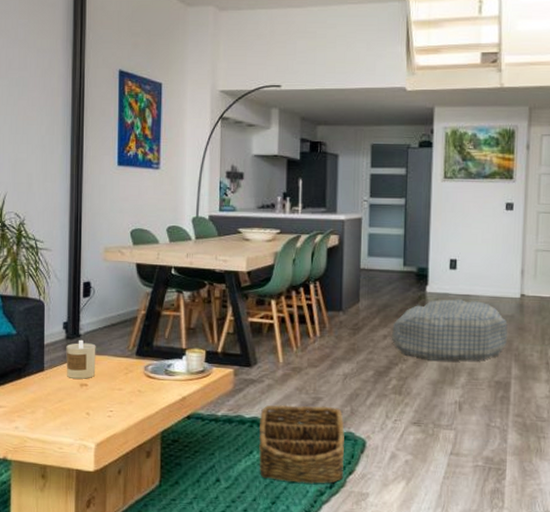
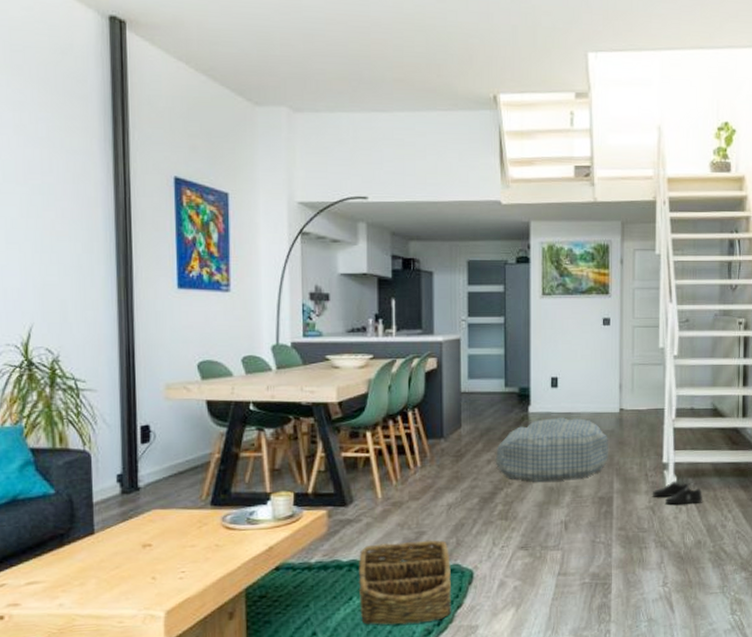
candle: present [66,339,96,379] -> none [122,493,162,540]

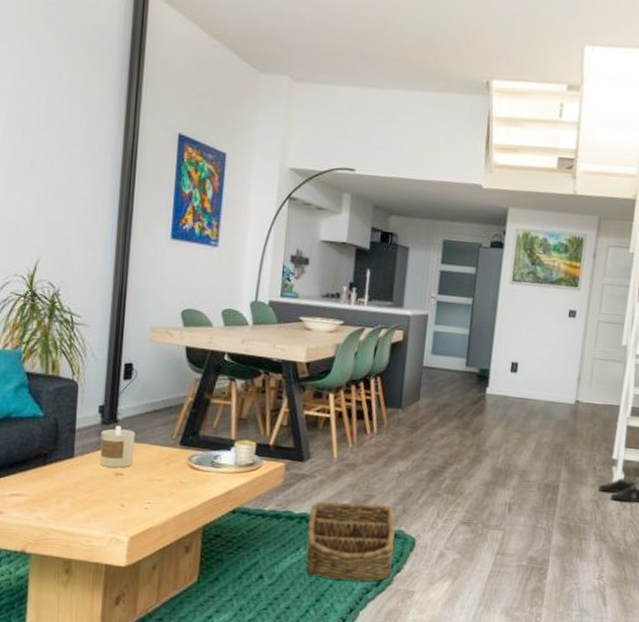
candle: none [122,493,162,540] -> present [100,425,136,468]
dog bed: present [495,417,608,482] -> none [448,401,561,464]

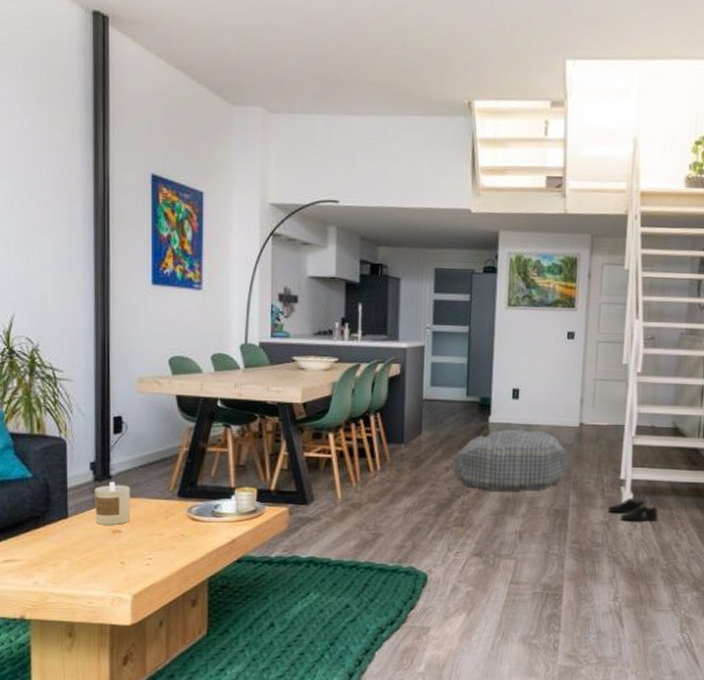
basket: present [305,501,395,582] -> none [315,542,407,622]
dog bed: none [448,401,561,464] -> present [453,429,567,491]

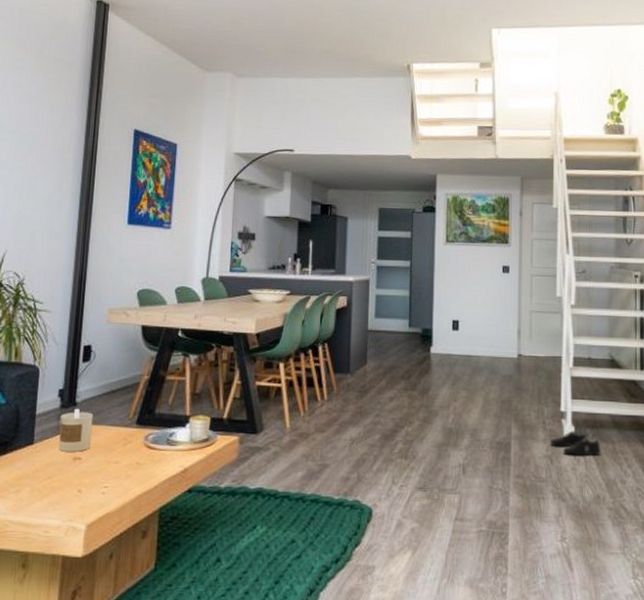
dog bed: present [453,429,567,491] -> none [397,360,507,423]

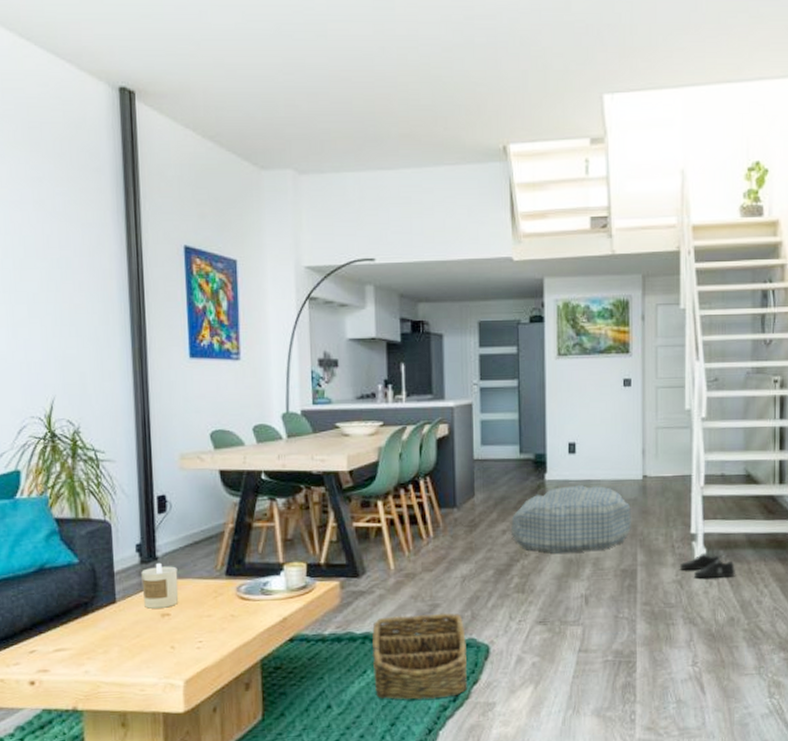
basket: none [262,473,352,559] -> present [372,613,468,700]
dog bed: none [397,360,507,423] -> present [510,485,631,553]

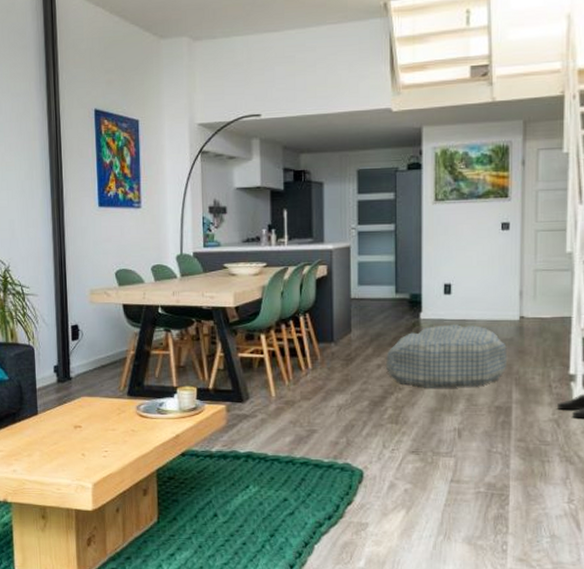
candle: present [141,562,179,609] -> none [58,382,89,421]
basket: present [372,613,468,700] -> none [254,438,342,515]

